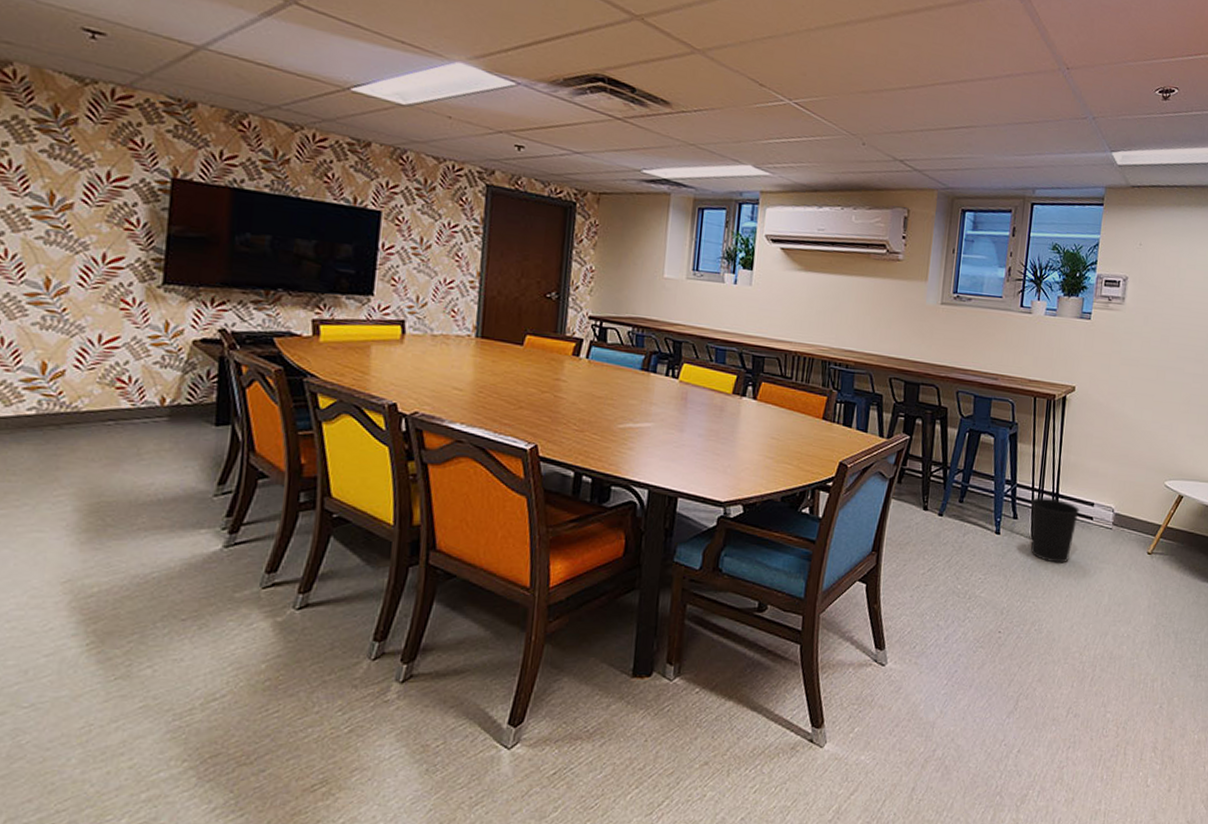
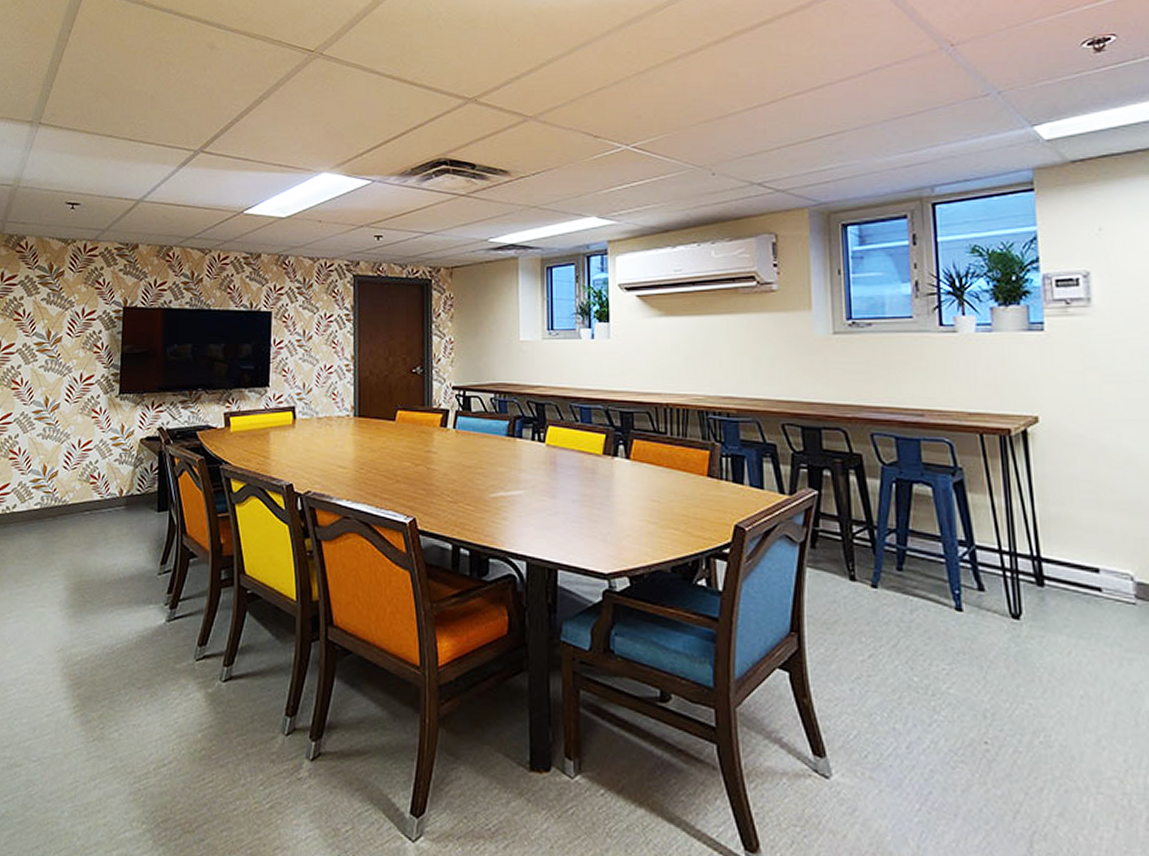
wastebasket: present [1030,497,1080,563] -> none [1001,562,1079,651]

